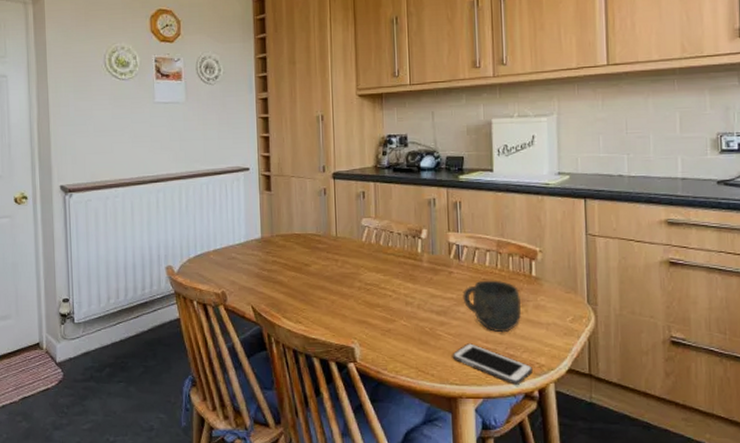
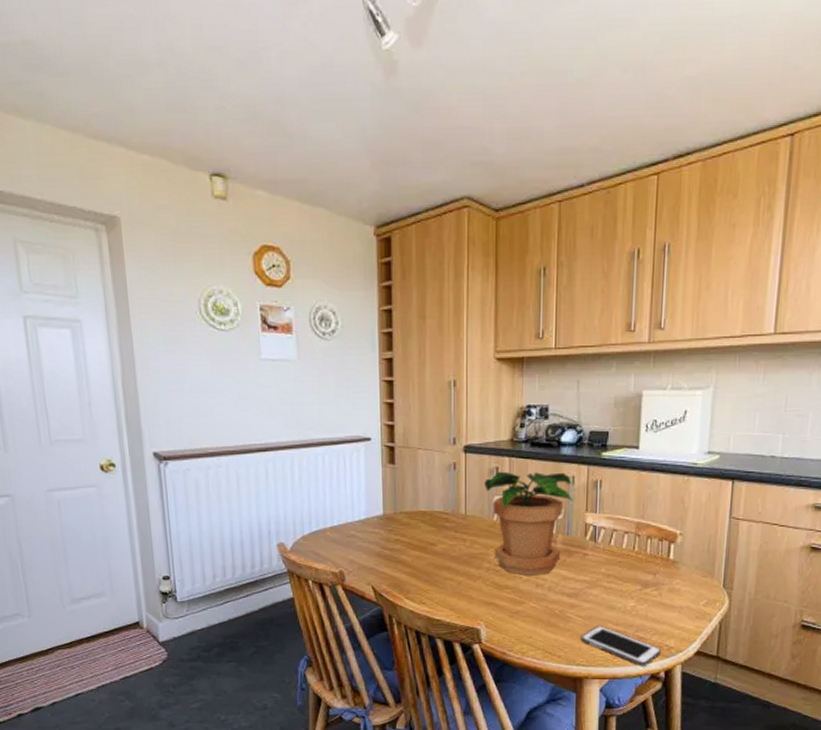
potted plant: none [352,195,436,294] -> present [484,471,574,576]
mug: present [462,280,521,333] -> none [596,563,655,616]

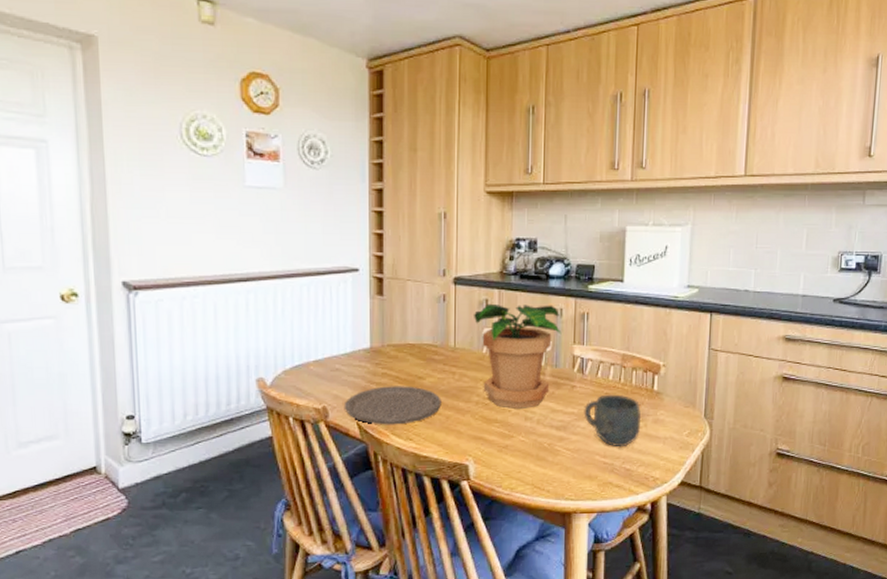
plate: none [359,552,453,589] -> present [344,386,442,425]
cell phone: present [580,626,661,666] -> none [569,458,647,498]
mug: none [596,563,655,616] -> present [584,394,641,448]

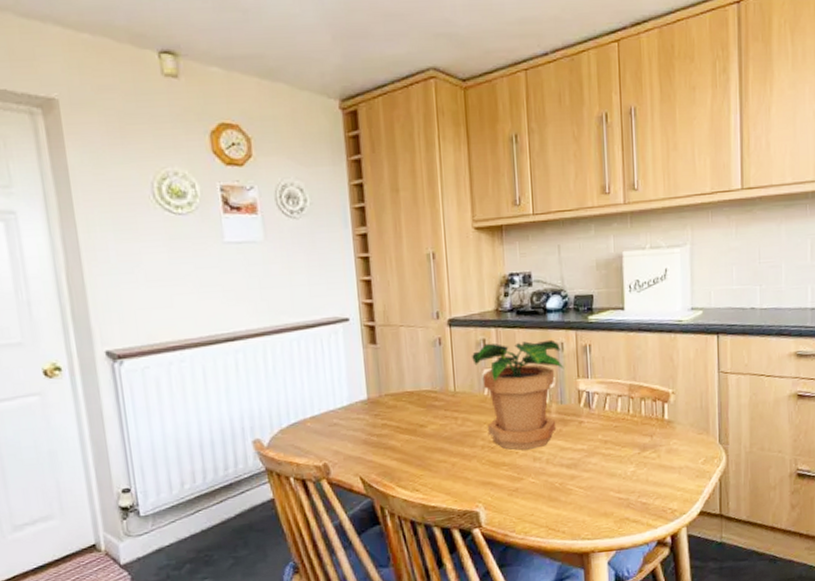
plate: present [344,386,442,425] -> none [345,435,446,478]
mug: present [584,394,641,448] -> none [593,426,653,481]

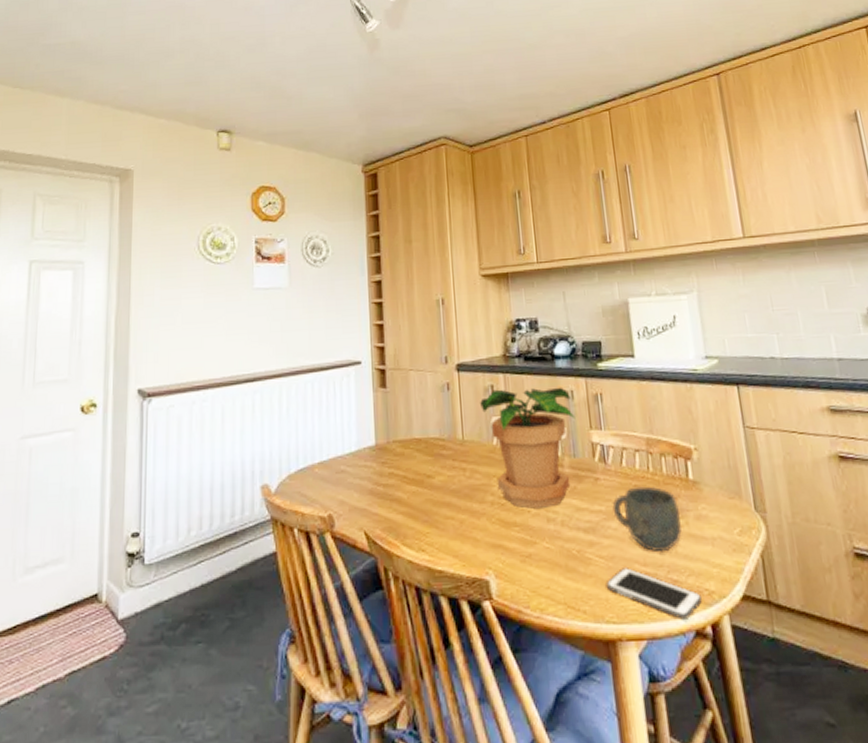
cell phone: none [583,495,665,533] -> present [605,568,702,620]
mug: none [593,426,653,481] -> present [612,486,682,553]

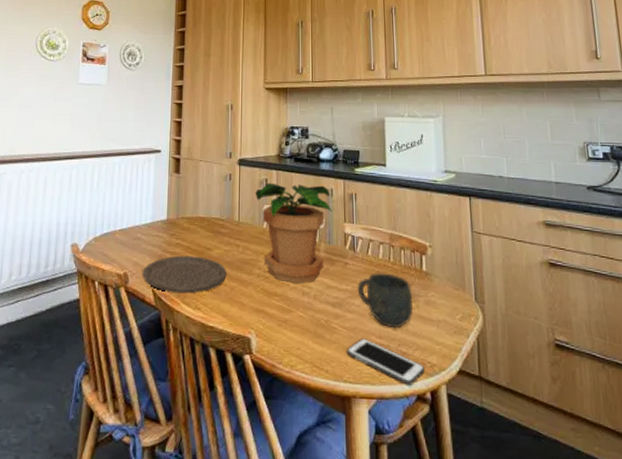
plate: none [350,486,454,534] -> present [142,255,227,294]

